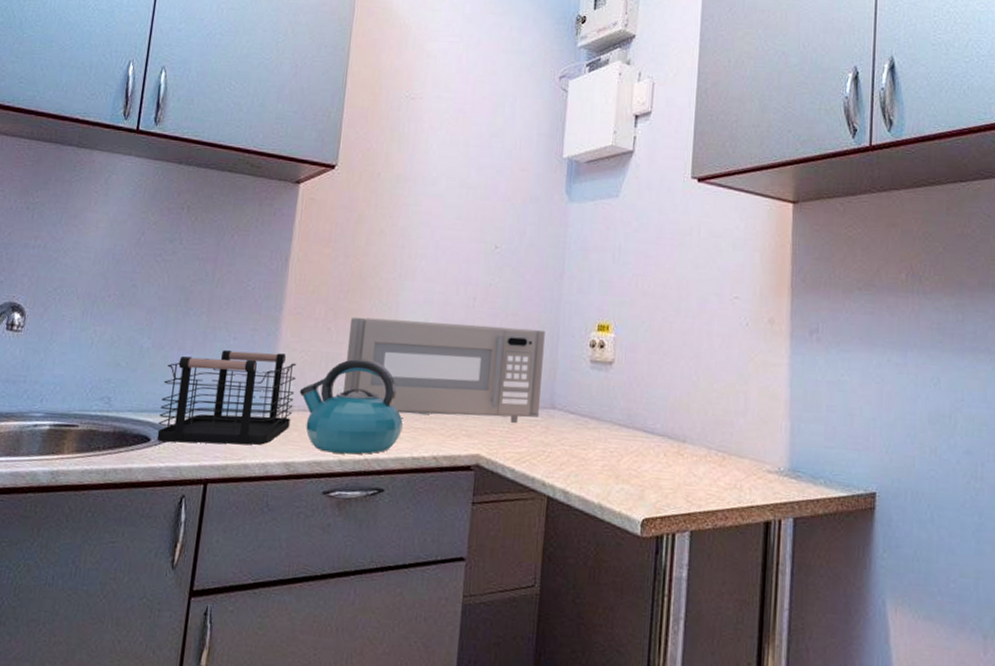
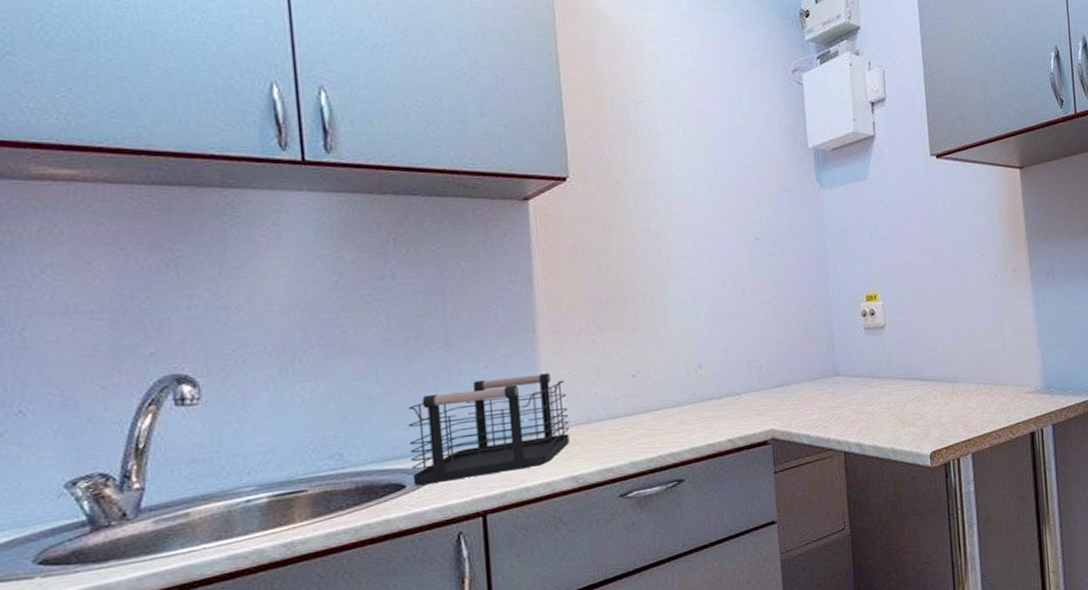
kettle: present [299,358,403,455] -> none [573,363,692,458]
microwave: present [343,317,545,424] -> none [615,308,825,408]

